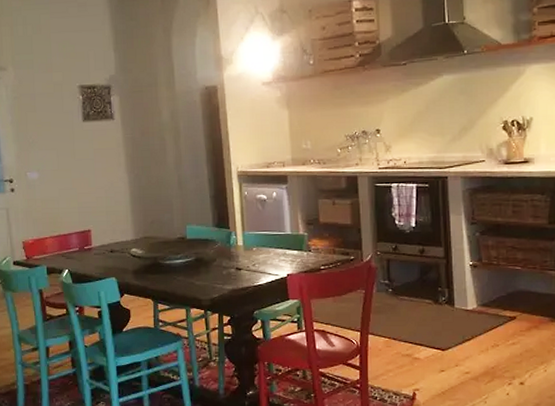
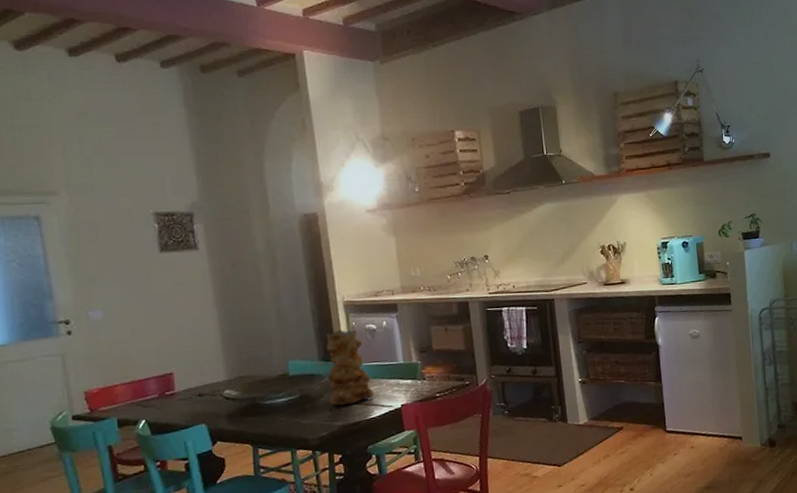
vase: none [220,198,263,271] -> present [326,330,375,407]

